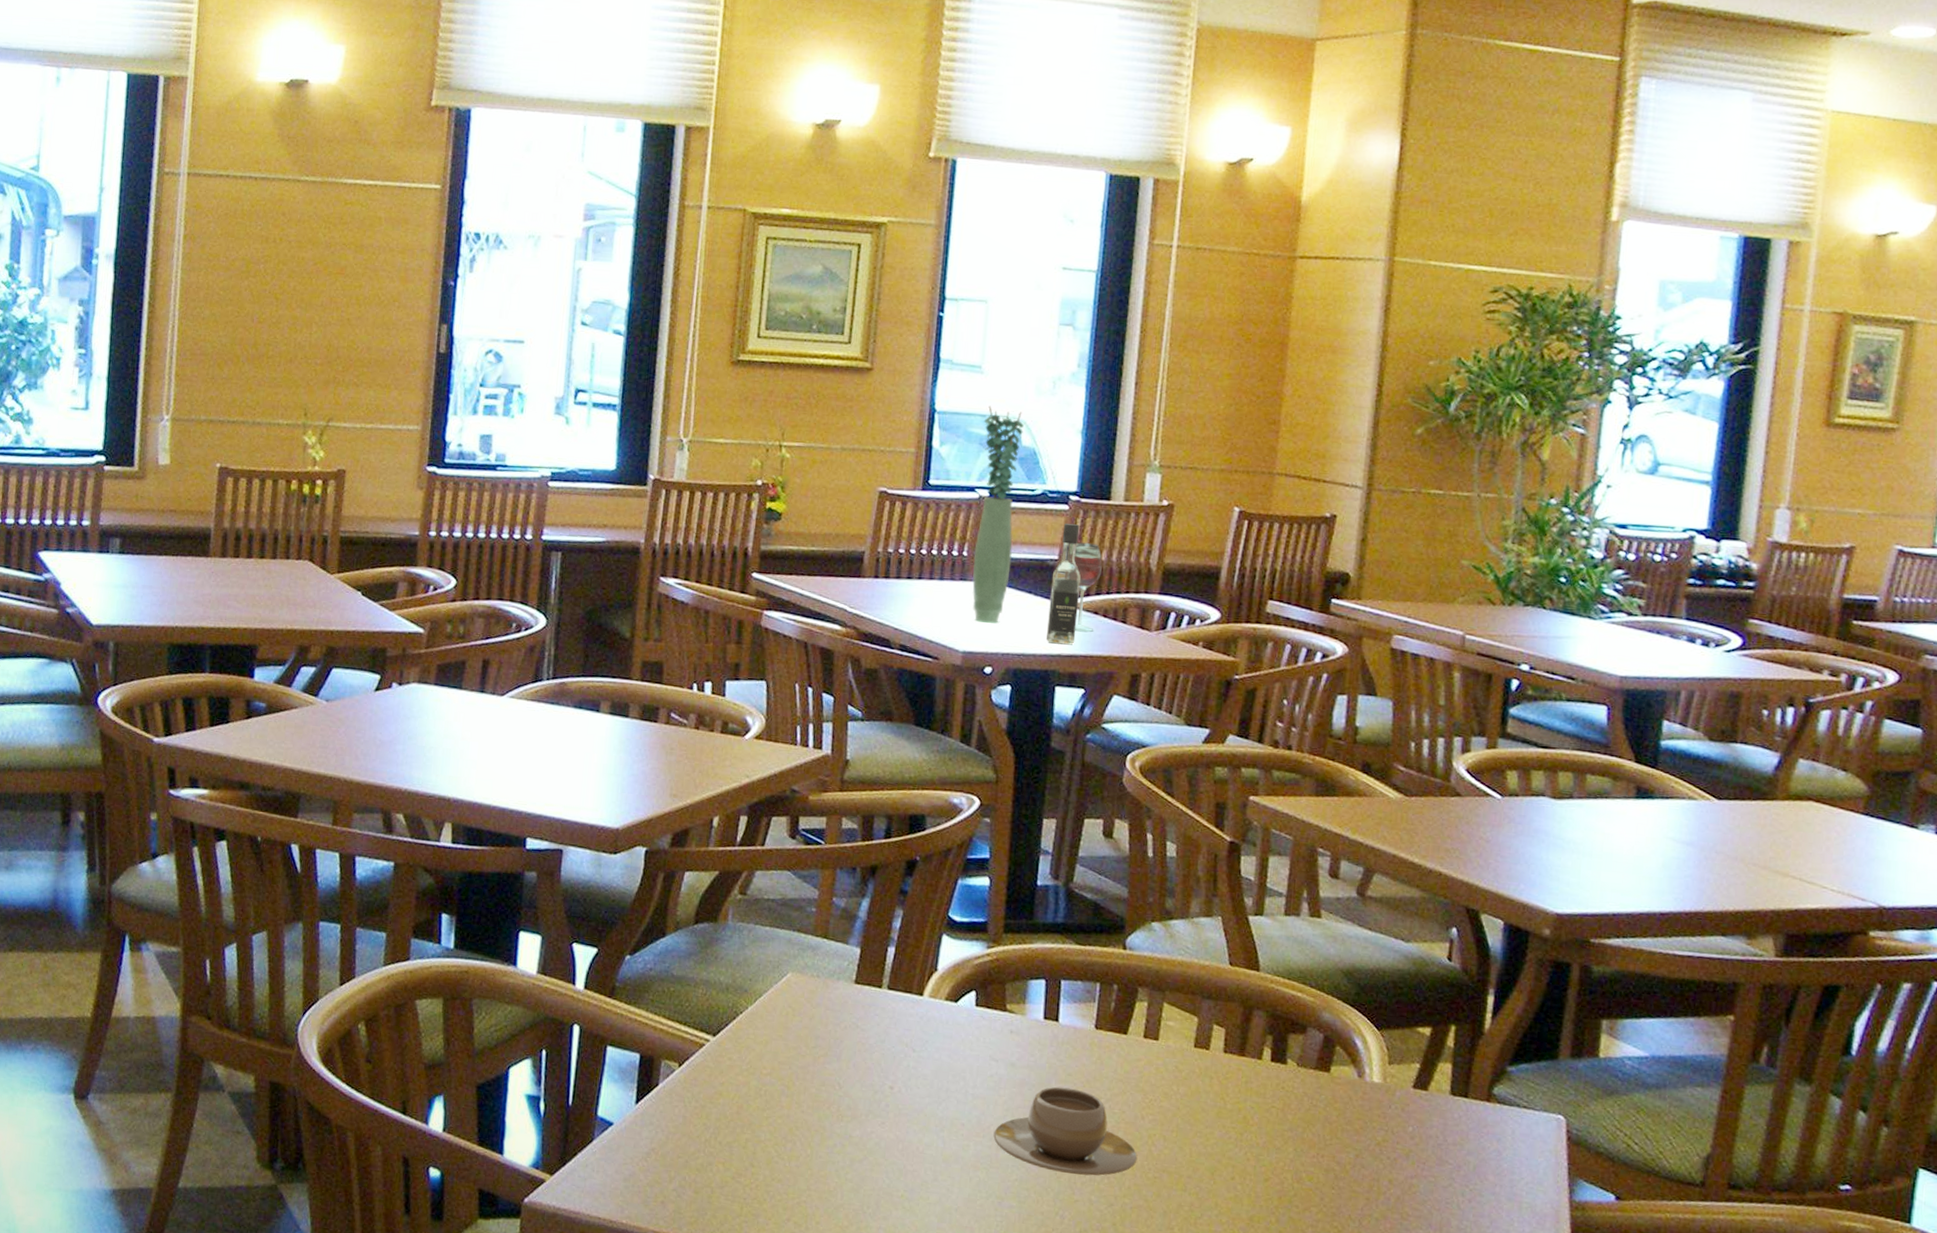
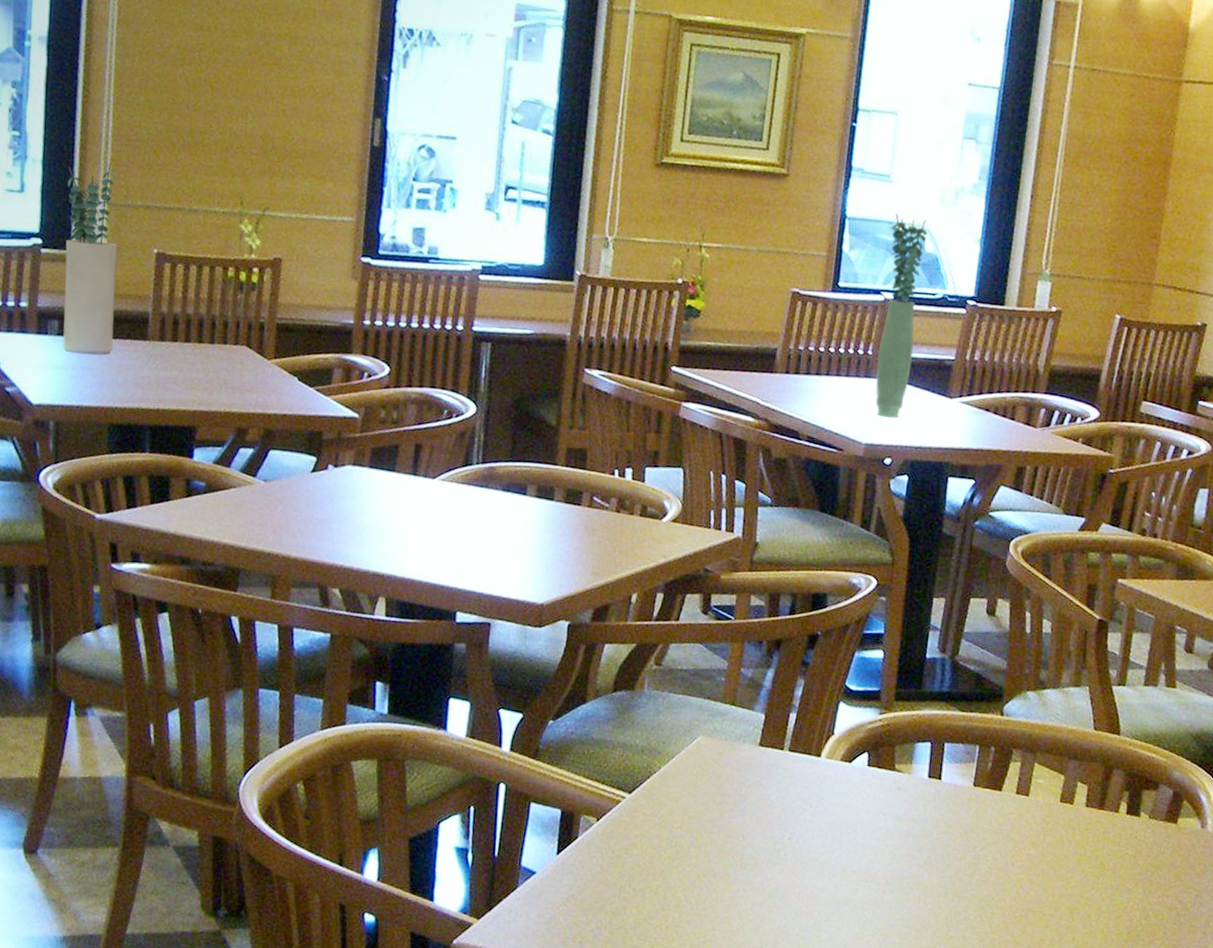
vase: none [124,377,180,574] -> present [62,162,117,355]
teacup: present [993,1087,1138,1176] -> none [880,837,1007,915]
bottle: present [1046,523,1081,645] -> none [942,326,976,439]
wineglass: present [1074,542,1103,632] -> none [968,344,995,428]

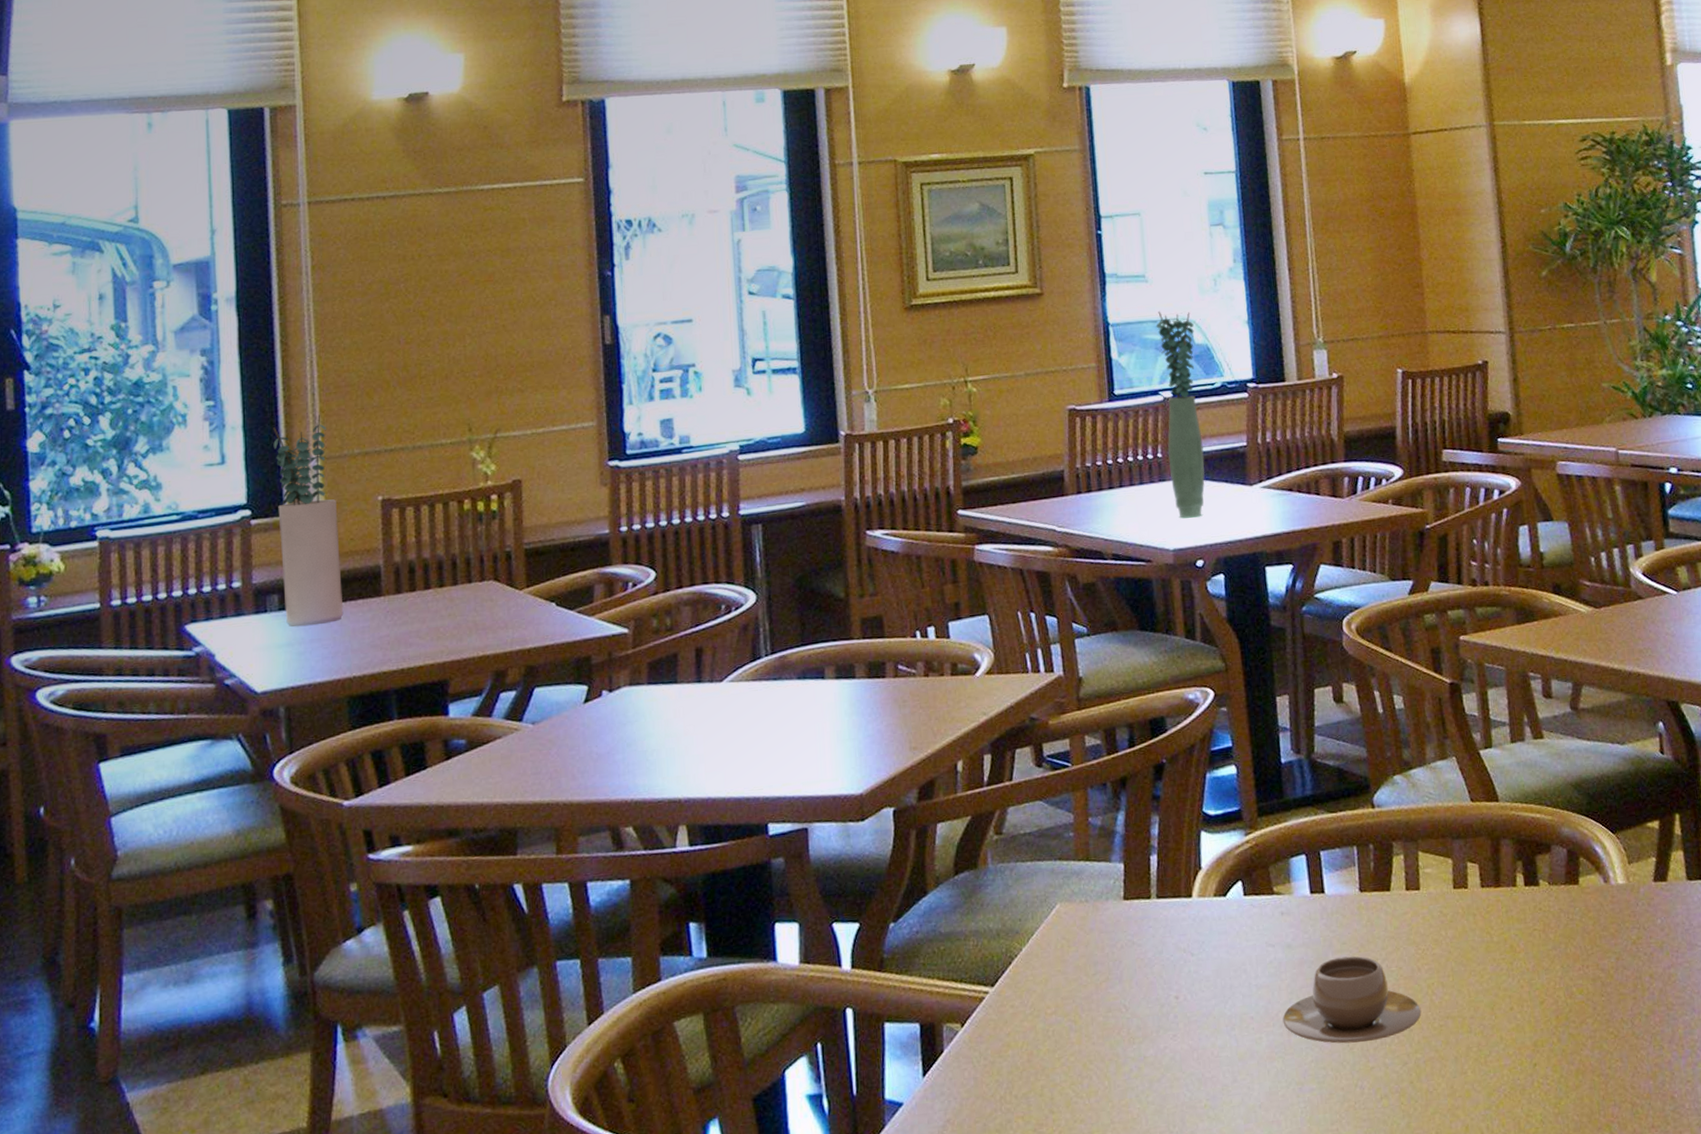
teacup: none [880,837,1007,915] -> present [1282,956,1422,1044]

